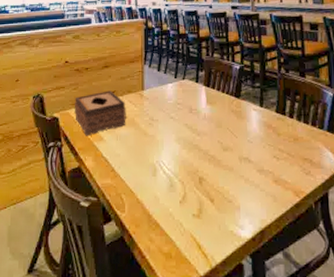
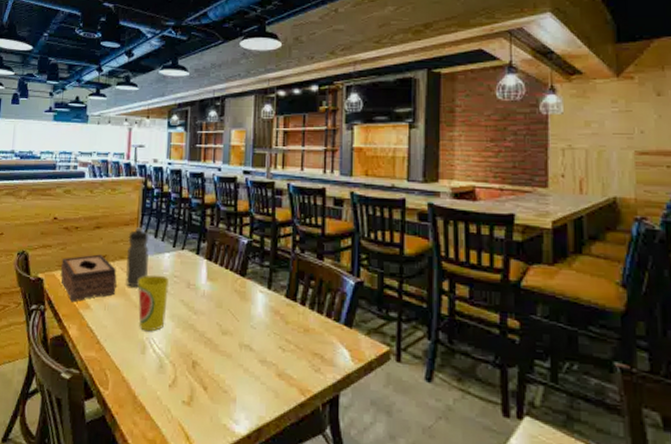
water bottle: none [133,63,154,117] -> present [125,227,149,288]
cup: none [145,104,173,156] -> present [138,274,169,332]

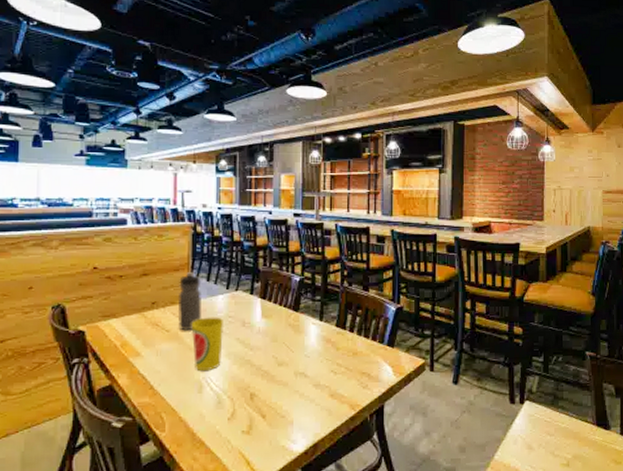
tissue box: present [61,254,117,302] -> none [105,301,169,352]

